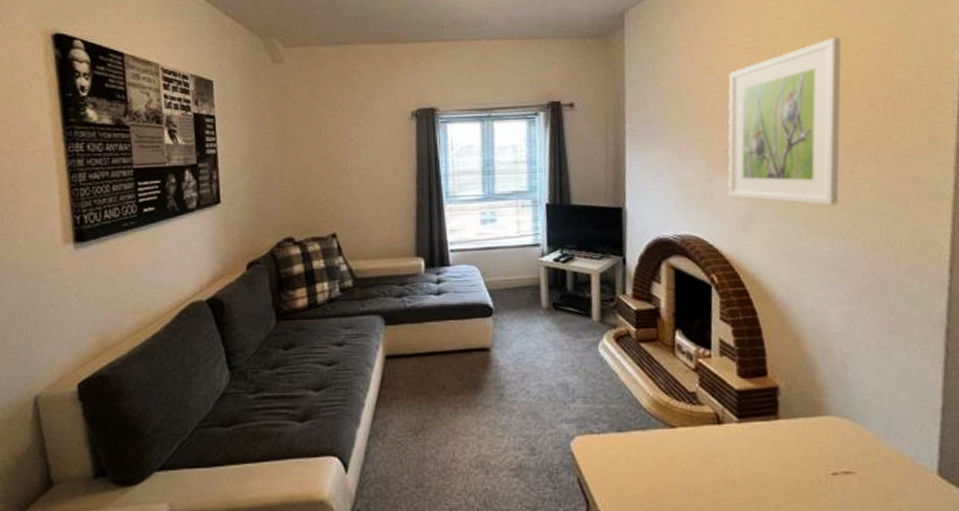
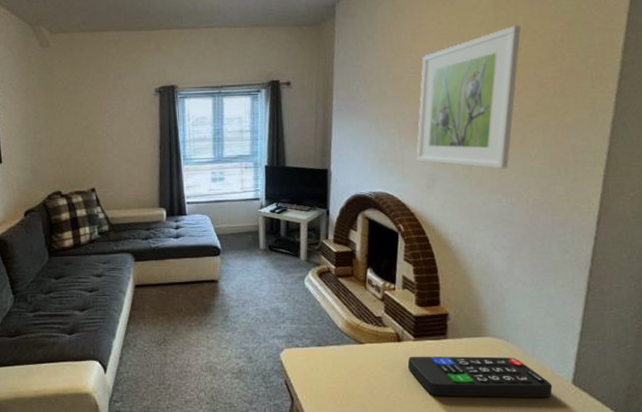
remote control: none [731,441,914,496] -> present [407,356,553,398]

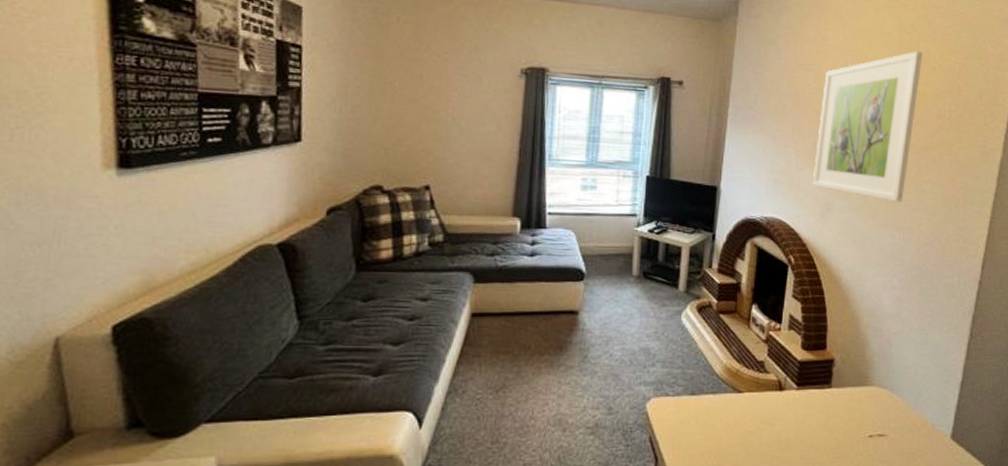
remote control: present [407,356,553,398] -> none [788,407,932,455]

